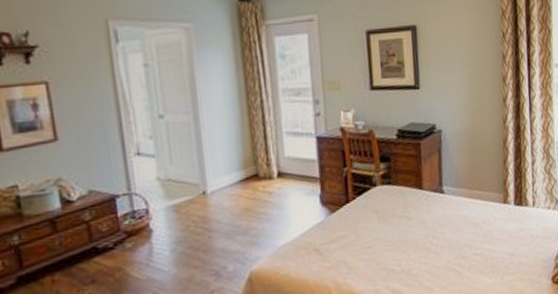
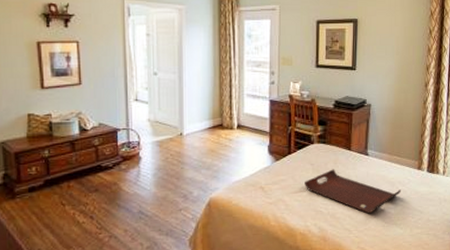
serving tray: none [369,215,487,265] -> present [305,169,402,214]

